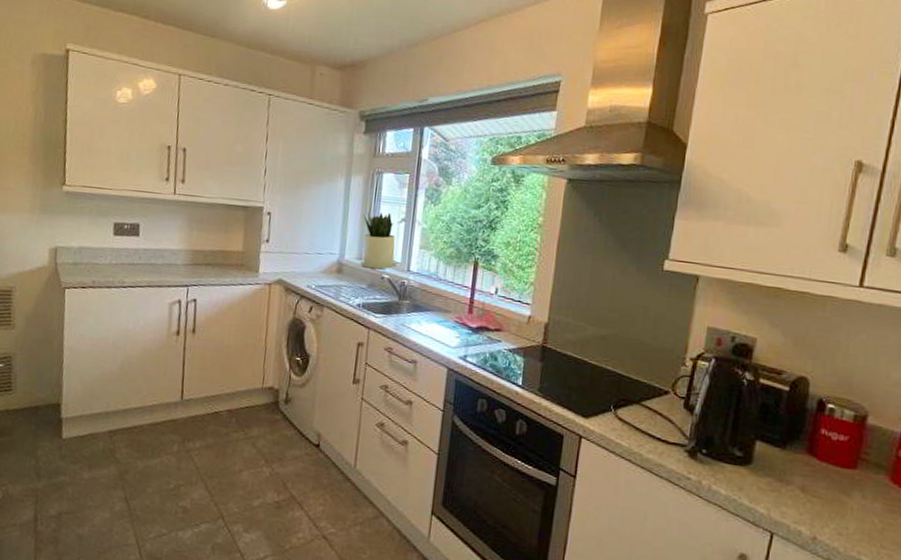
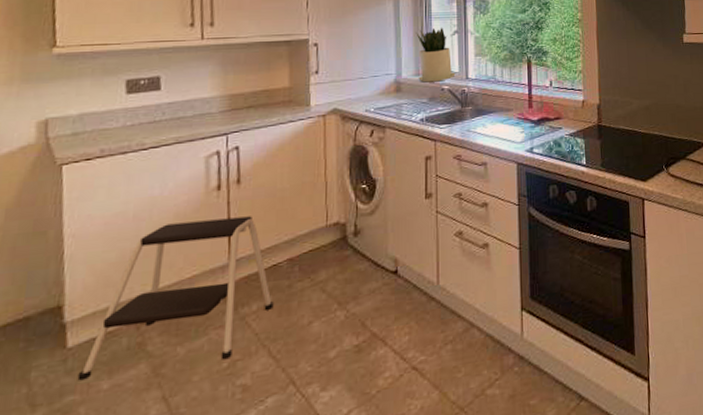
step stool: none [68,355,213,482] -> present [77,216,274,381]

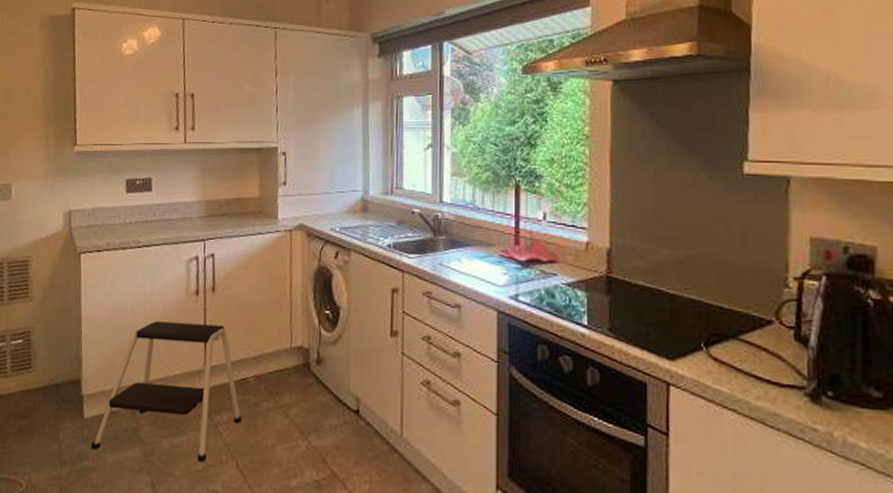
planter: present [416,27,456,83] -> none [385,139,428,204]

